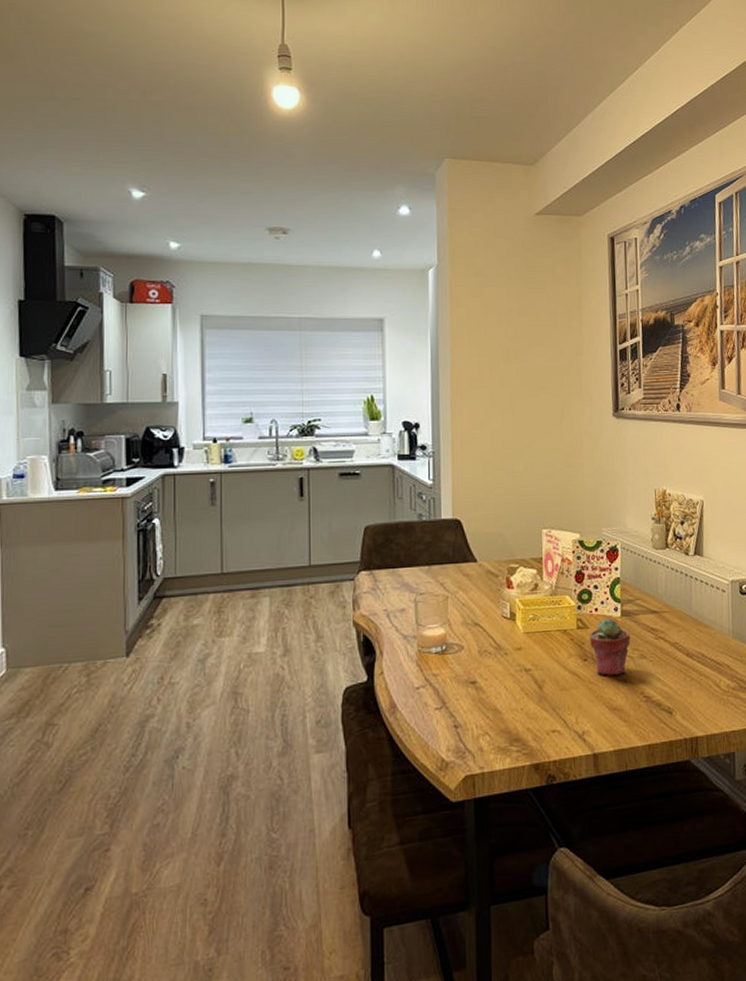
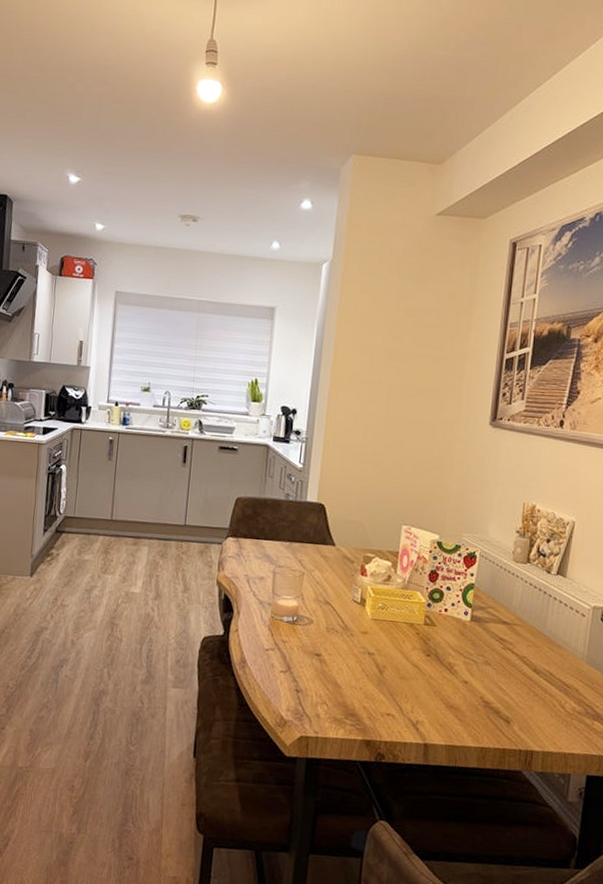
potted succulent: present [589,618,631,676] -> none [434,620,477,676]

